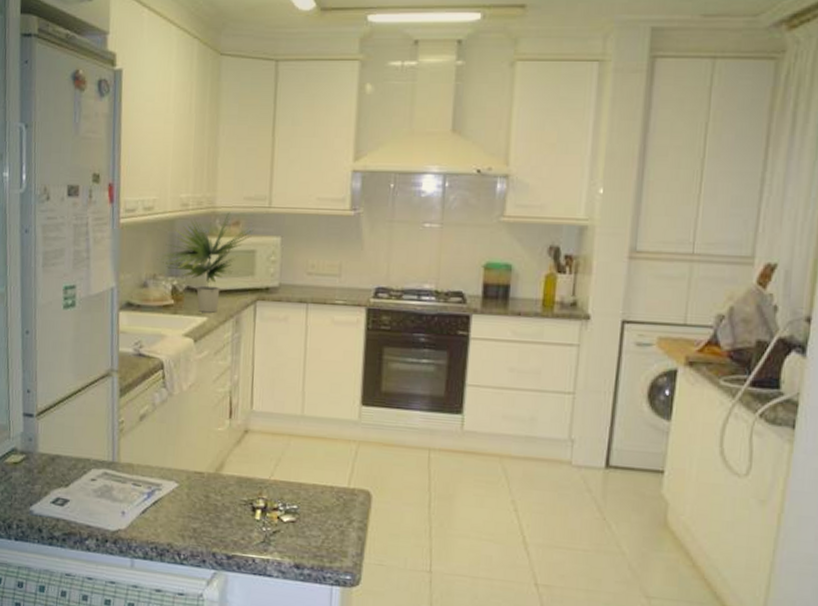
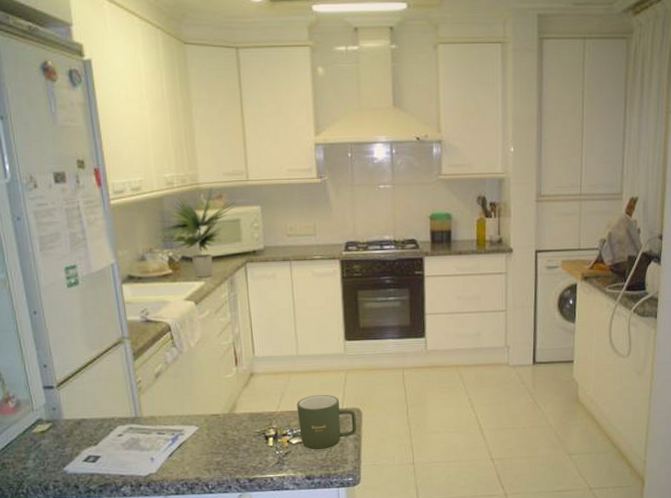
mug: none [293,466,365,537] -> present [296,394,357,451]

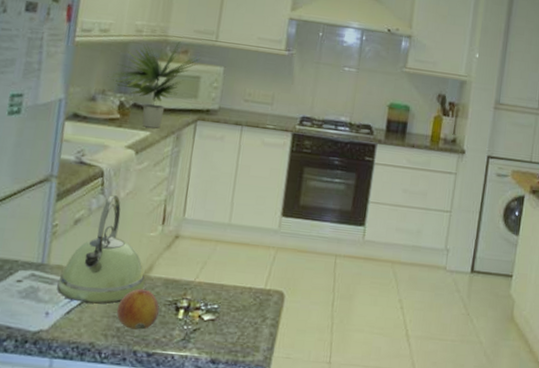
kettle: none [155,346,234,445] -> present [57,195,146,304]
fruit: none [213,425,251,461] -> present [117,288,160,330]
mug: present [296,394,357,451] -> none [214,269,279,334]

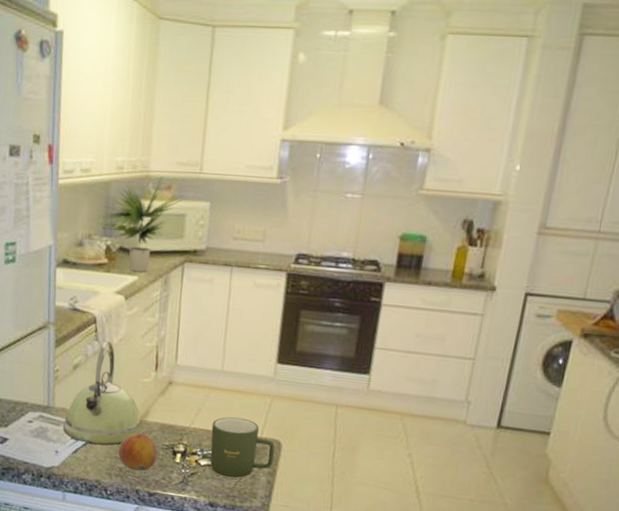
mug: none [214,269,279,334] -> present [210,416,275,480]

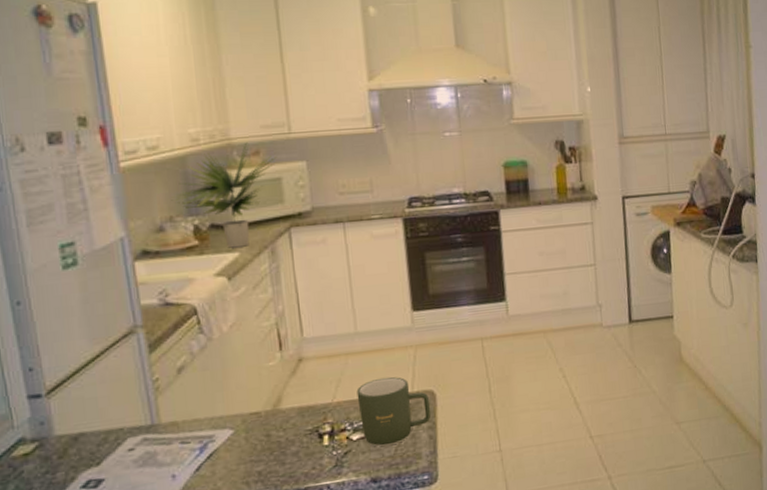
kettle: present [63,341,144,445] -> none [177,331,279,456]
fruit: present [118,432,157,471] -> none [253,423,301,470]

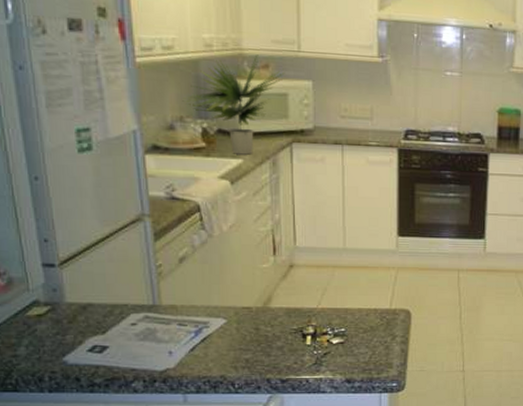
mug: present [356,376,432,447] -> none [340,292,405,353]

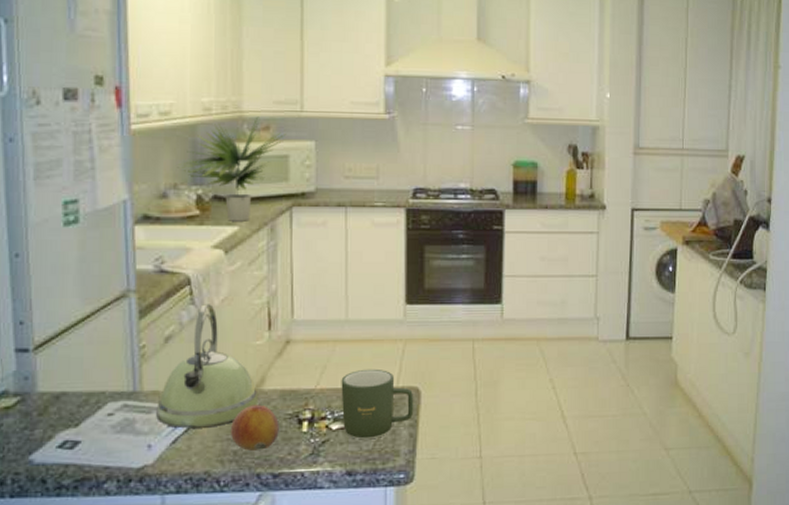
kettle: none [175,229,268,339] -> present [156,304,260,429]
fruit: none [243,320,286,359] -> present [231,404,279,451]
mug: none [340,292,405,353] -> present [341,368,414,440]

